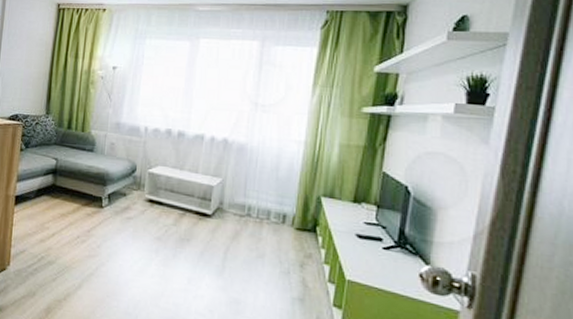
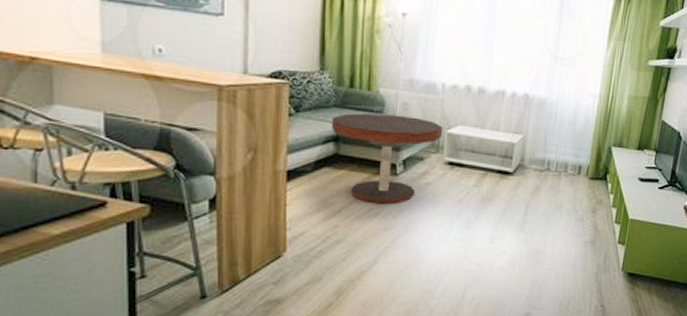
coffee table: none [51,150,145,233] -> present [331,113,443,204]

